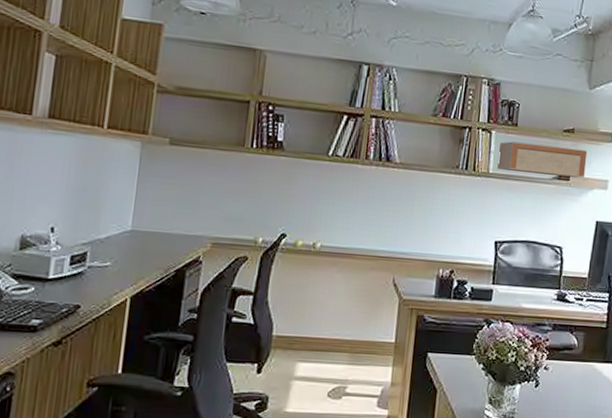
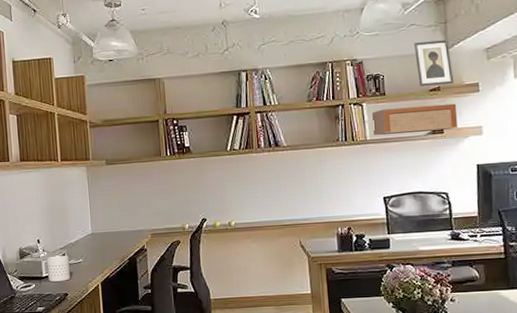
mug: none [55,252,92,289] -> present [46,255,70,282]
picture frame: none [554,75,591,128] -> present [414,39,454,86]

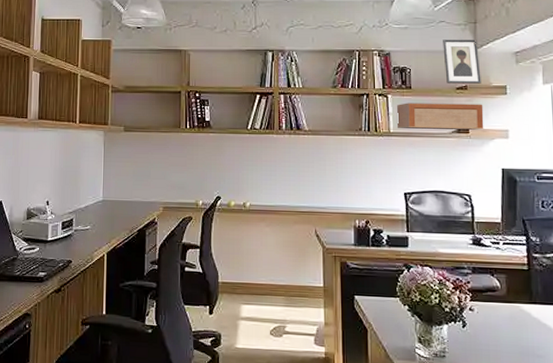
mug: present [46,255,70,282] -> none [53,219,77,247]

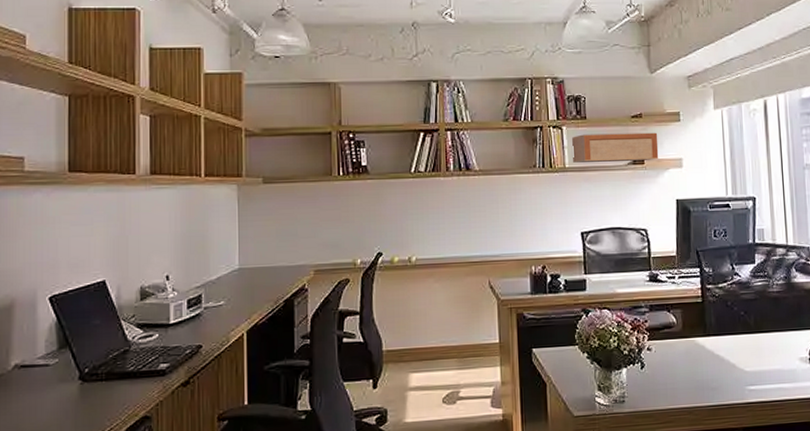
picture frame: present [443,39,481,84] -> none [617,64,656,112]

